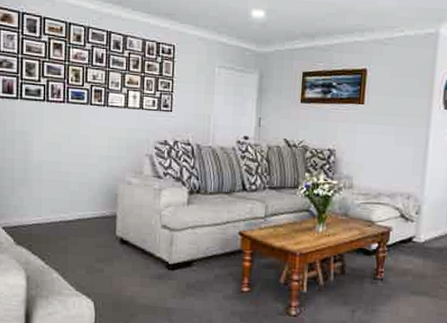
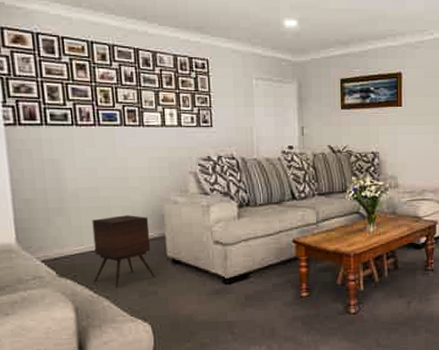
side table: none [46,191,103,261] -> present [92,215,156,288]

